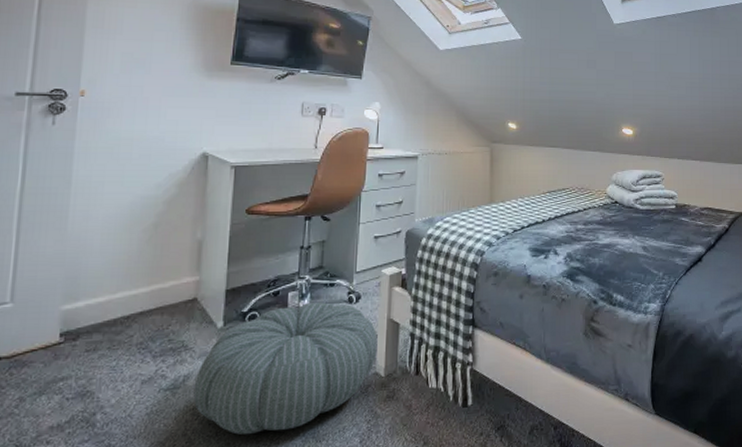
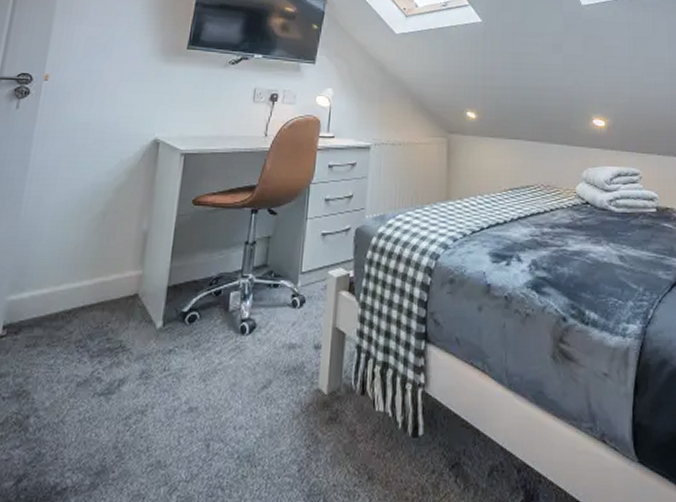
pouf: present [193,301,378,436] -> none [127,304,322,453]

